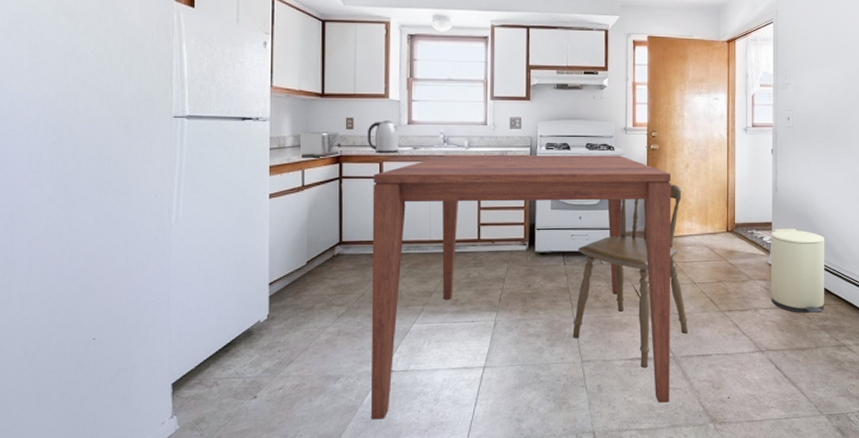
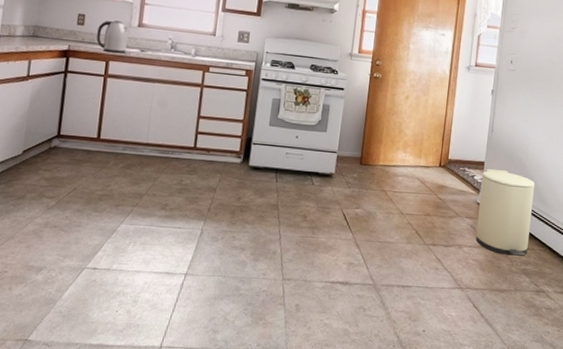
toaster: present [300,132,342,158] -> none [29,23,71,51]
dining table: present [371,155,672,420] -> none [69,61,391,329]
dining chair: present [572,184,688,368] -> none [276,114,399,293]

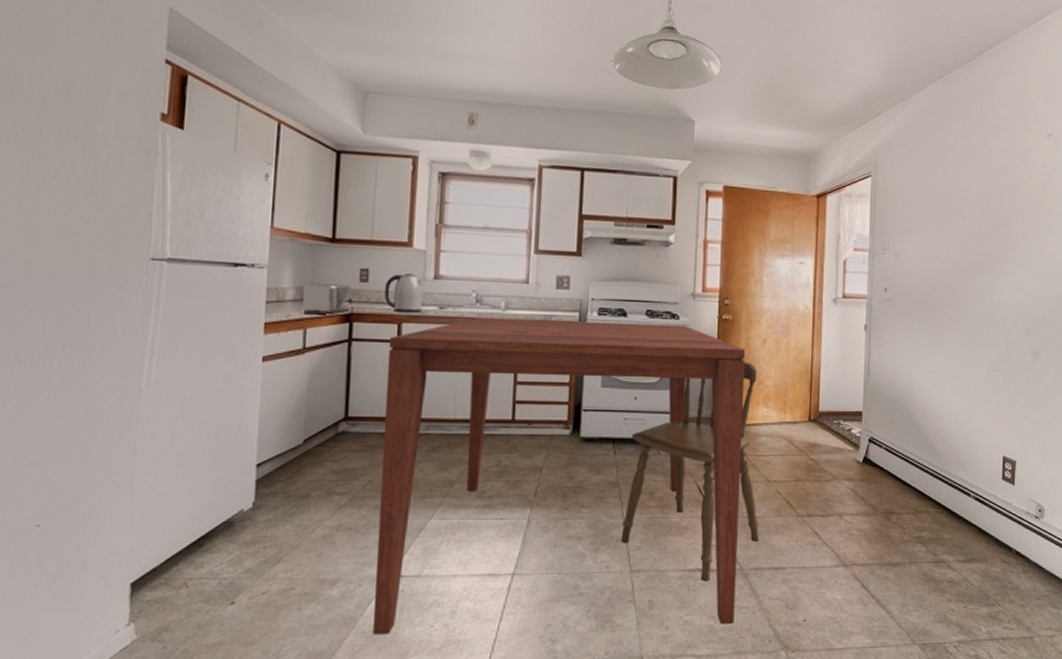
toaster: none [29,23,71,51] -> present [303,283,354,316]
dining table: none [69,61,391,329] -> present [373,318,746,635]
dining chair: none [276,114,399,293] -> present [621,362,759,582]
pedal bin: present [476,168,535,256] -> none [858,419,924,521]

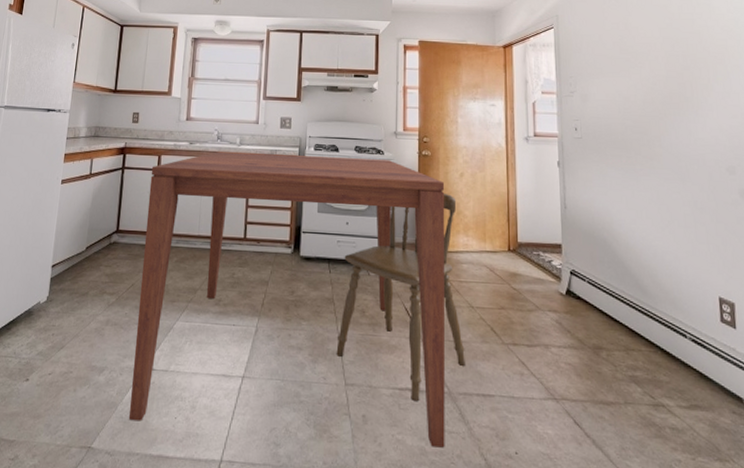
toaster: present [303,283,354,316] -> none [91,124,127,149]
kettle: present [385,274,423,314] -> none [149,116,178,148]

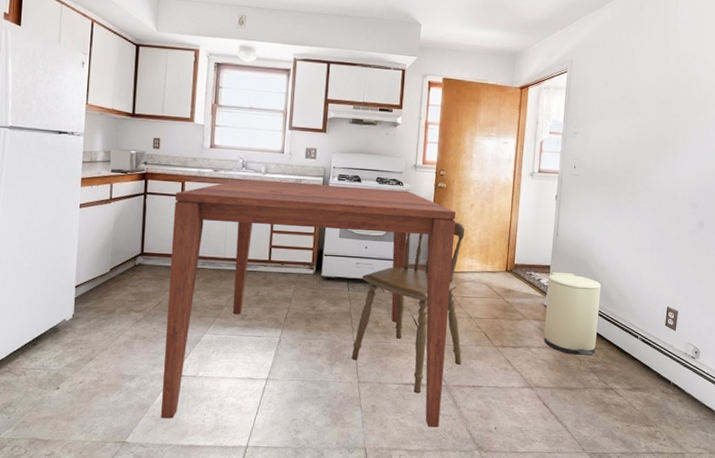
toaster: none [91,124,127,149] -> present [110,148,148,174]
pedal bin: none [561,251,633,359] -> present [544,271,602,356]

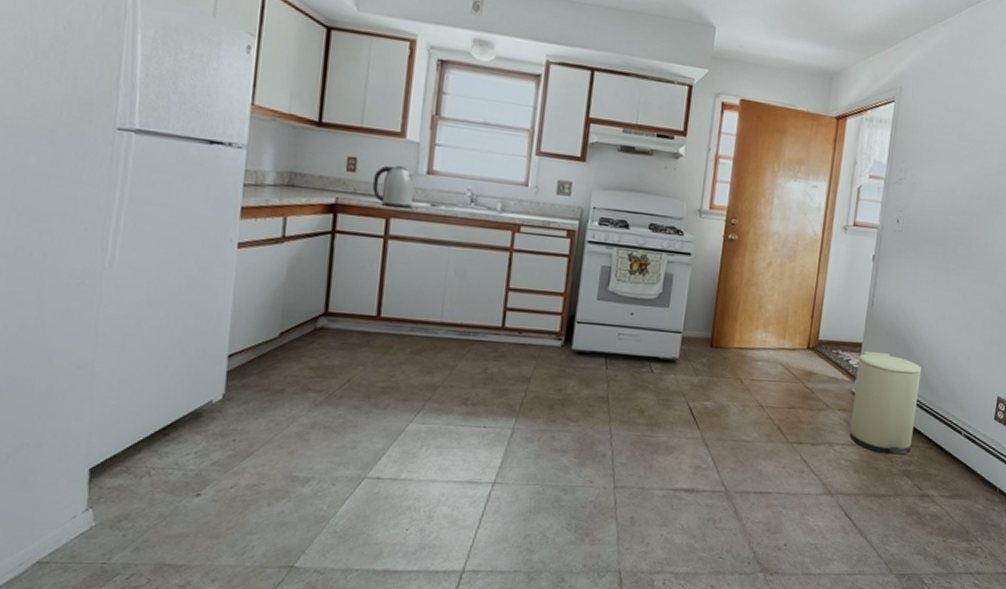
toaster: present [110,148,148,174] -> none [283,168,339,205]
dining table: present [161,179,457,427] -> none [345,218,750,544]
kettle: none [172,143,202,175] -> present [373,166,415,210]
dining chair: present [351,222,465,394] -> none [606,285,759,502]

